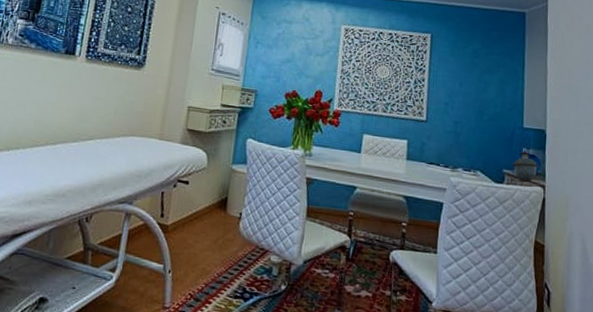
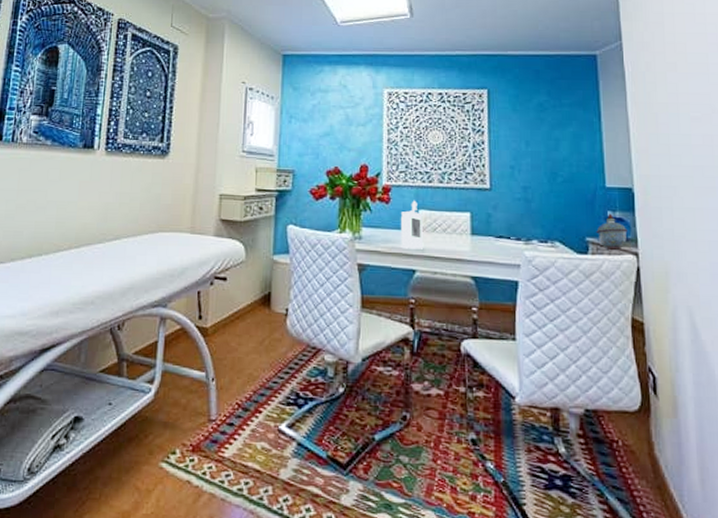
tissue box: none [345,125,367,169] -> present [401,200,424,249]

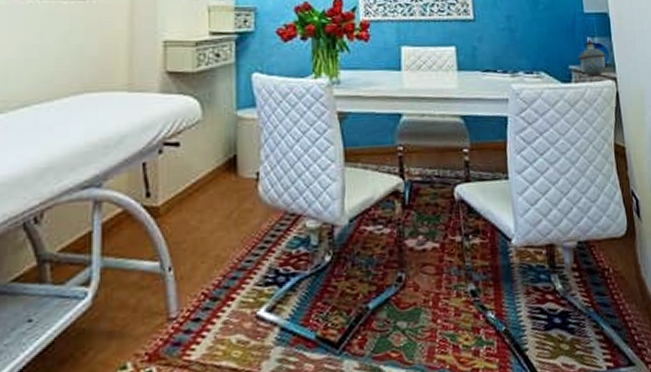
tissue box: present [401,200,424,249] -> none [382,36,409,91]

